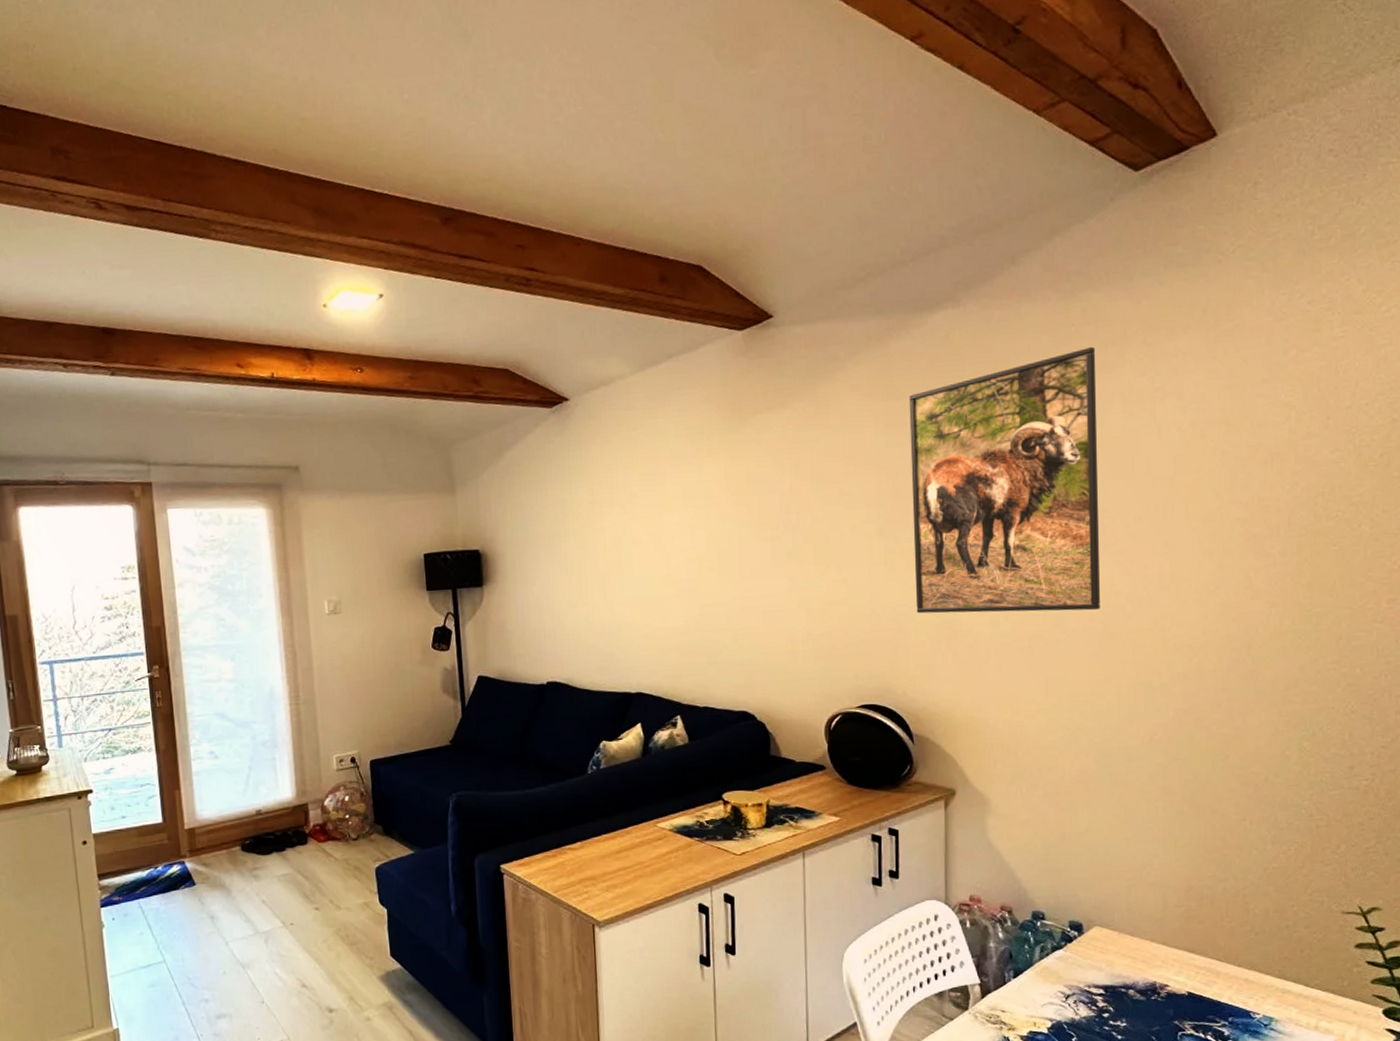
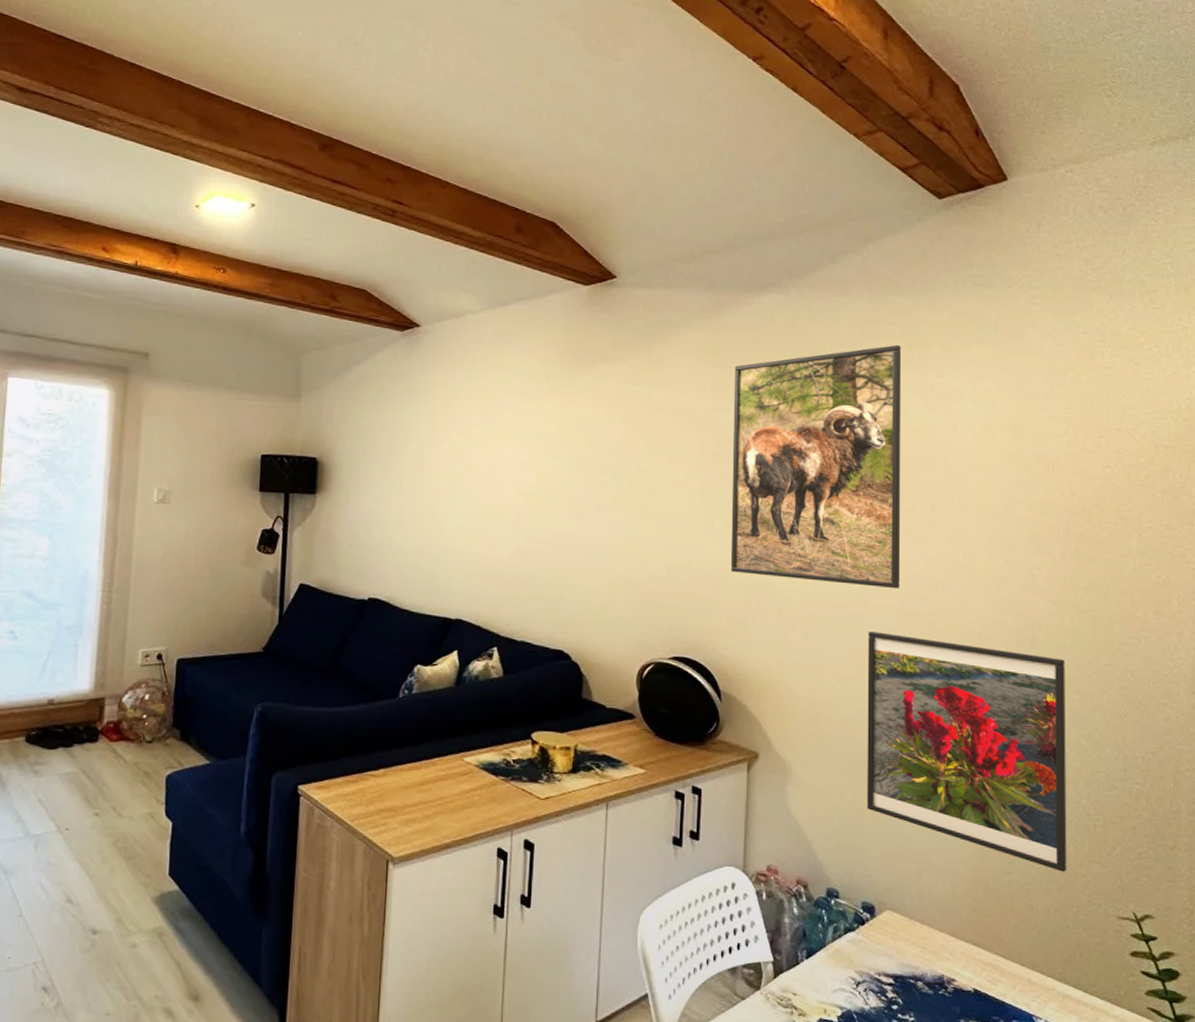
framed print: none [1067,656,1287,874] -> present [867,630,1067,872]

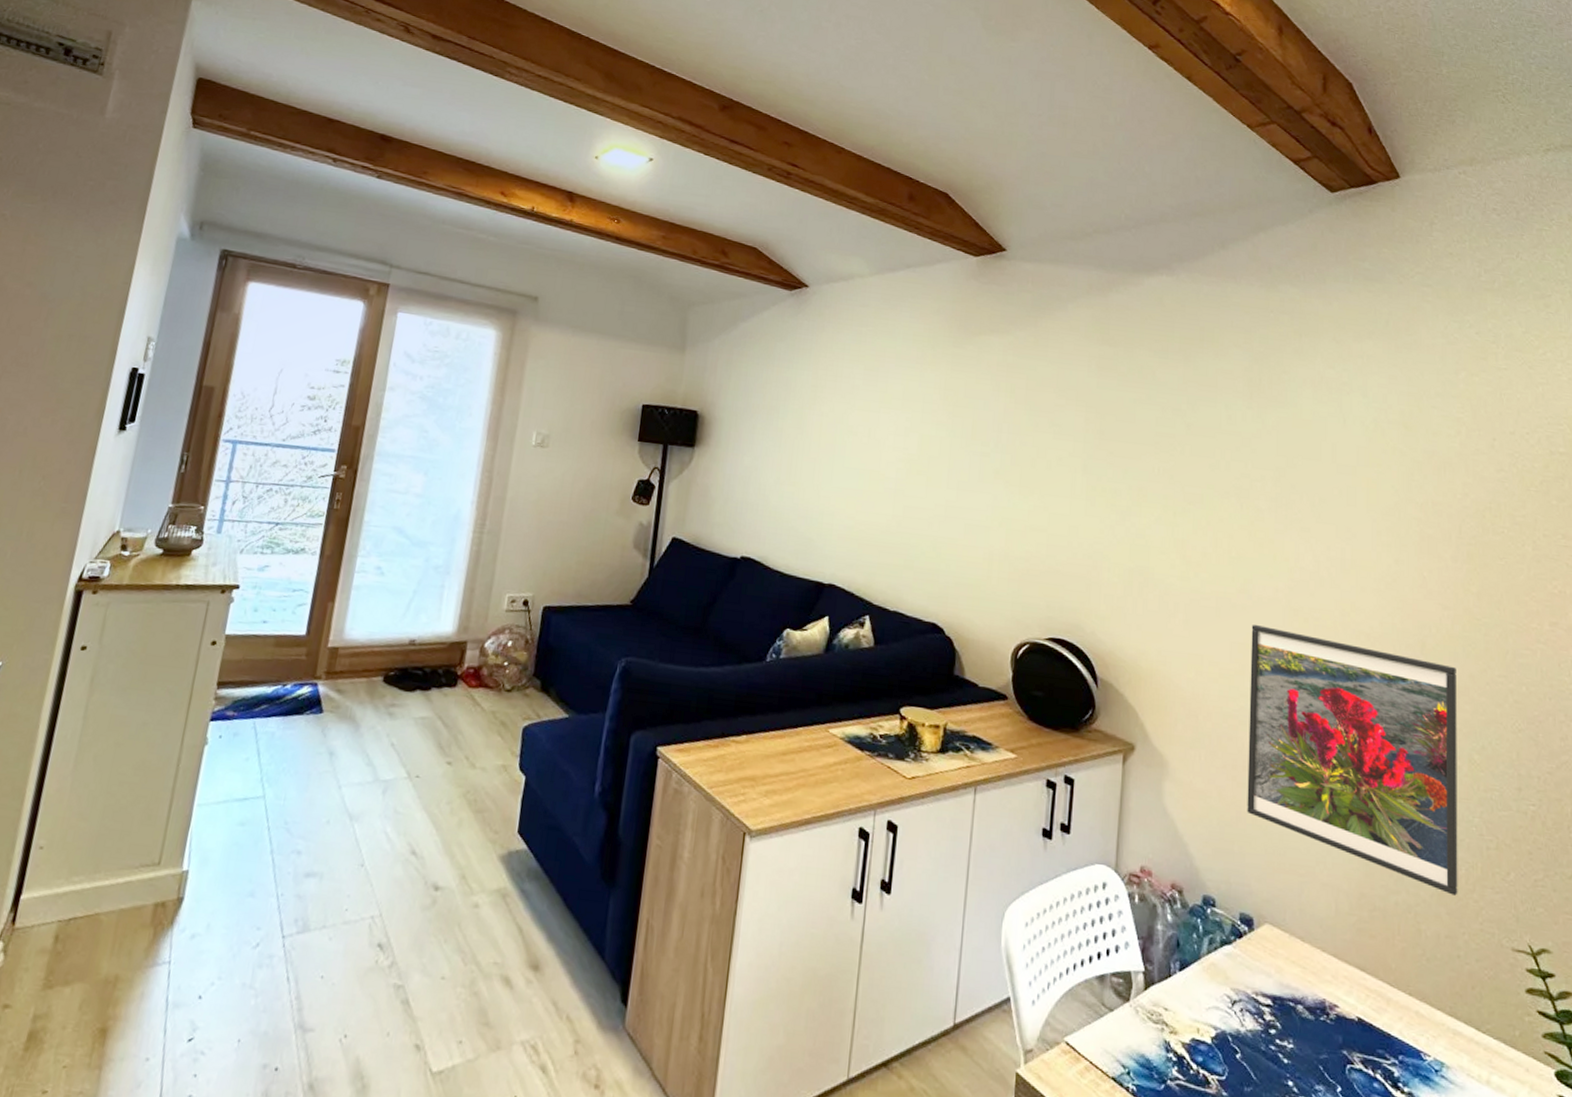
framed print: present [730,344,902,589] -> none [1111,333,1291,583]

